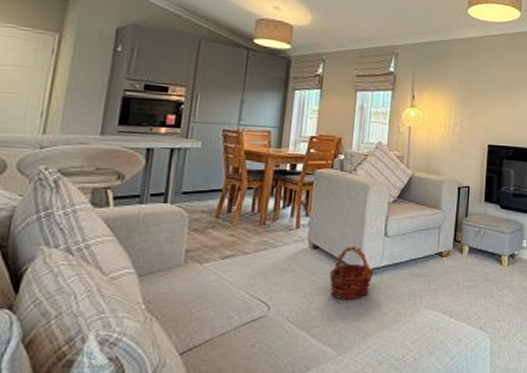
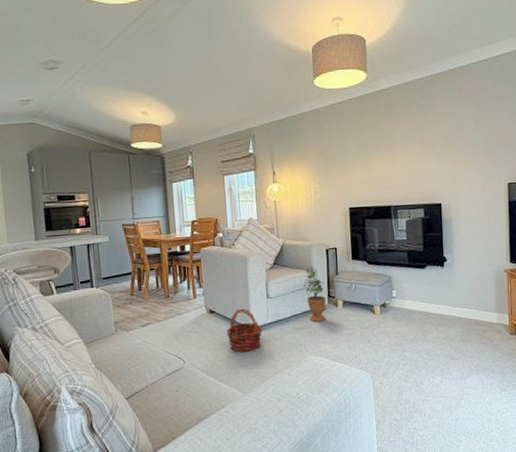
potted plant: none [428,203,452,270] -> present [303,266,326,323]

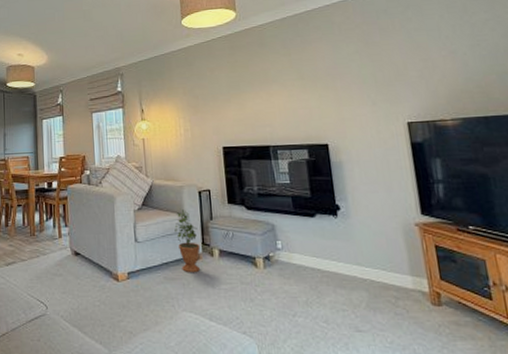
basket: present [226,308,263,352] -> none [92,251,130,302]

